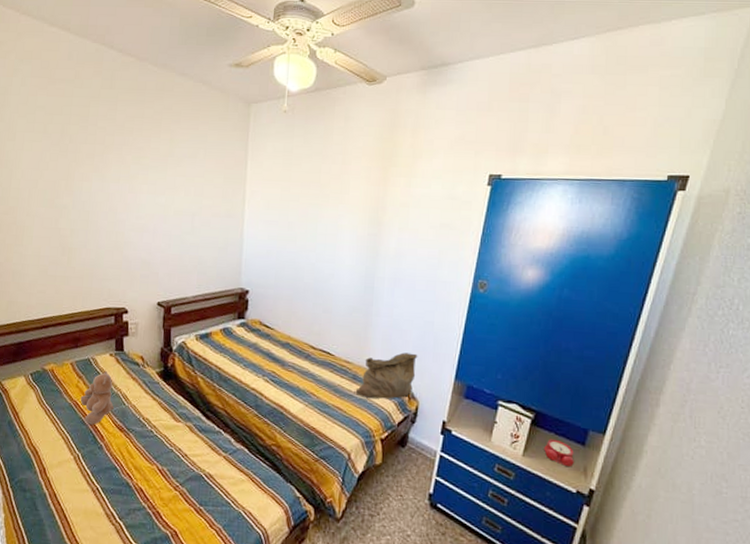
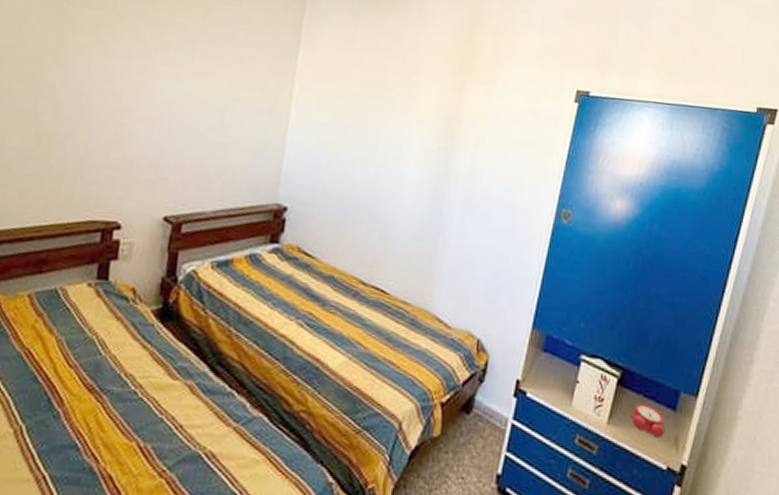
teddy bear: present [80,370,115,425] -> none [35,306,87,383]
bag: present [354,352,418,399] -> none [411,293,491,351]

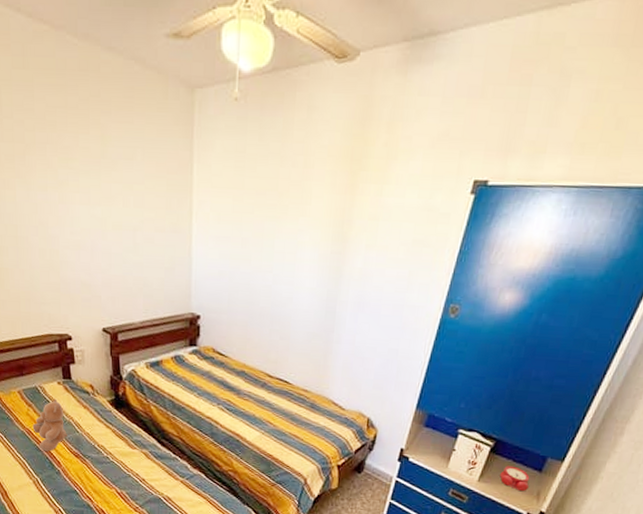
teddy bear: none [35,306,87,383] -> present [32,398,68,452]

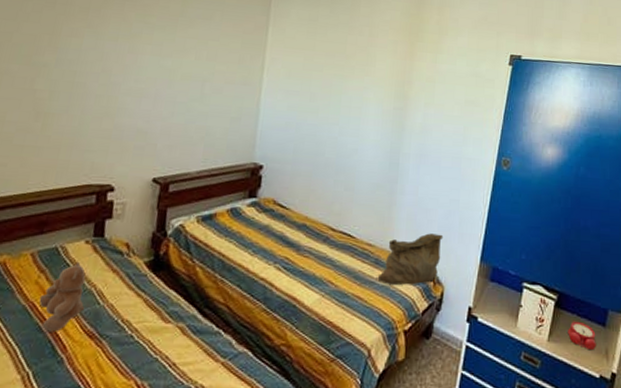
bag: none [311,381,380,427] -> present [376,233,444,285]

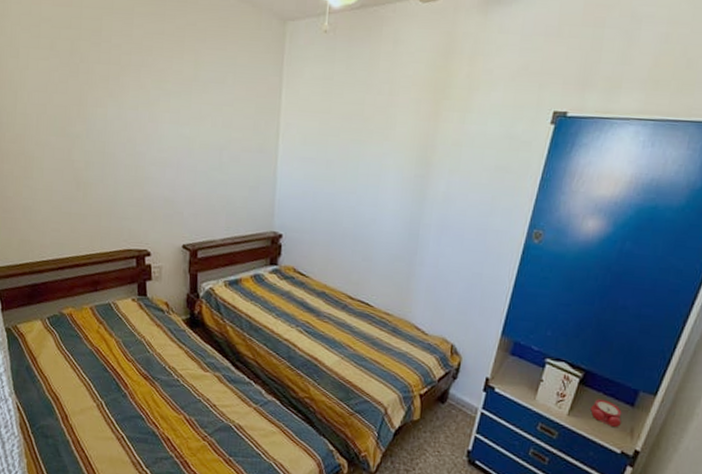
teddy bear: present [38,261,86,332] -> none [101,316,138,373]
bag: present [376,233,444,285] -> none [393,305,464,354]

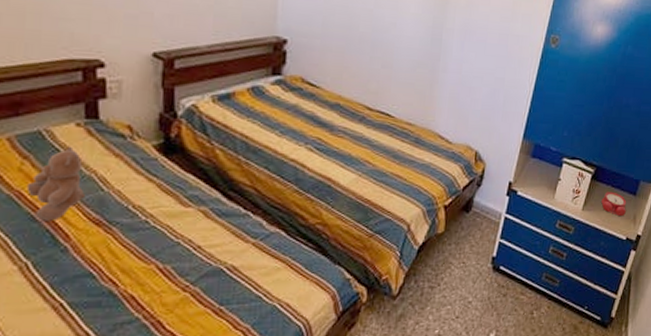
teddy bear: none [101,316,138,373] -> present [26,146,86,221]

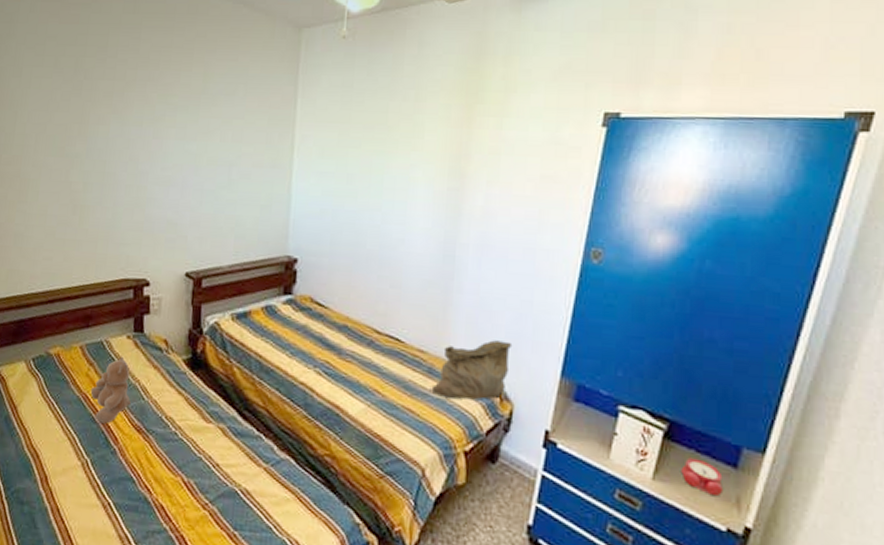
bag: none [416,112,487,163] -> present [429,340,513,400]

